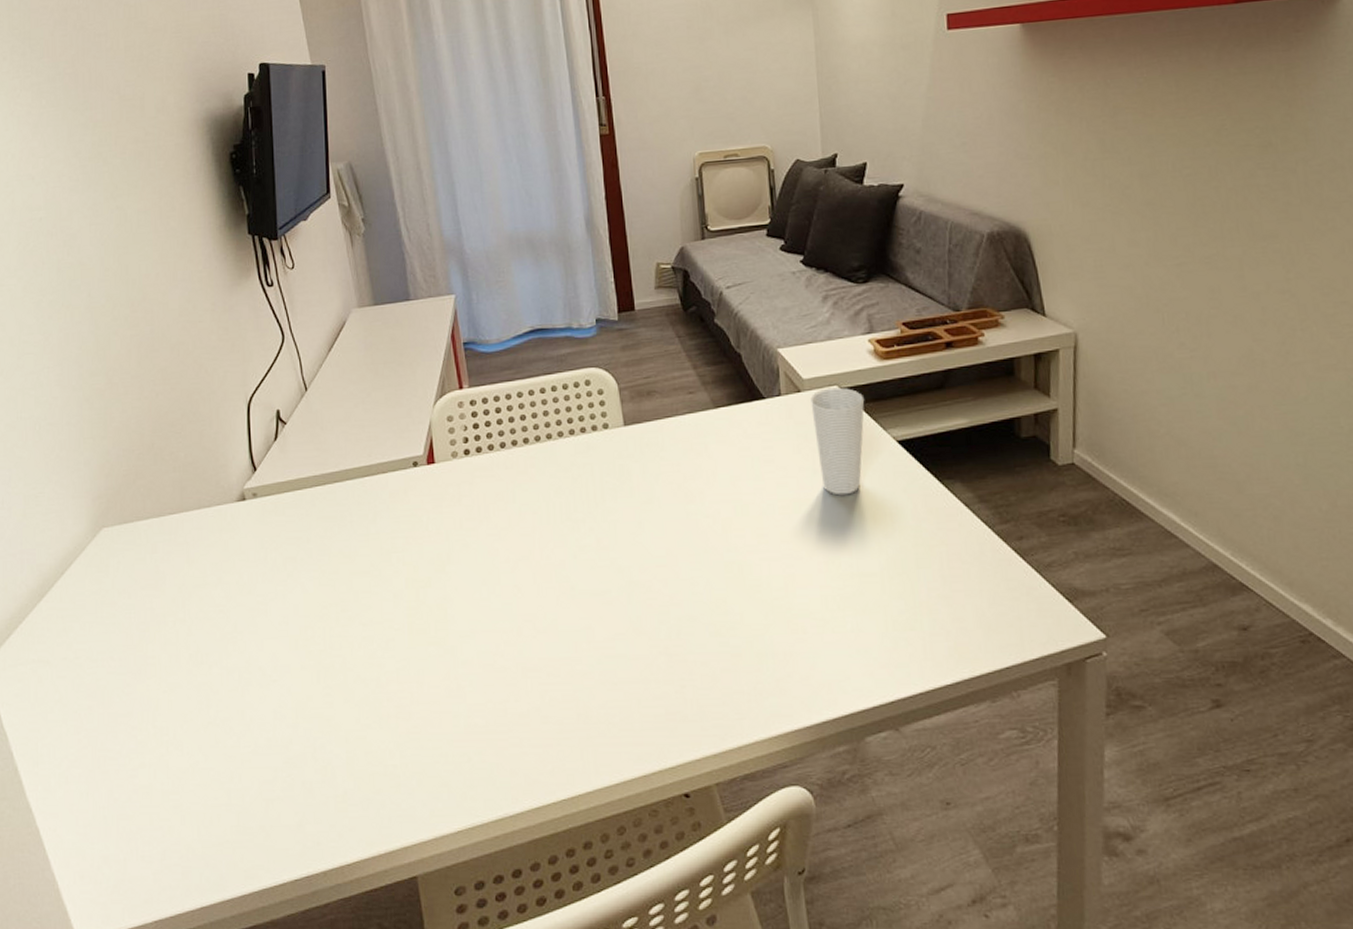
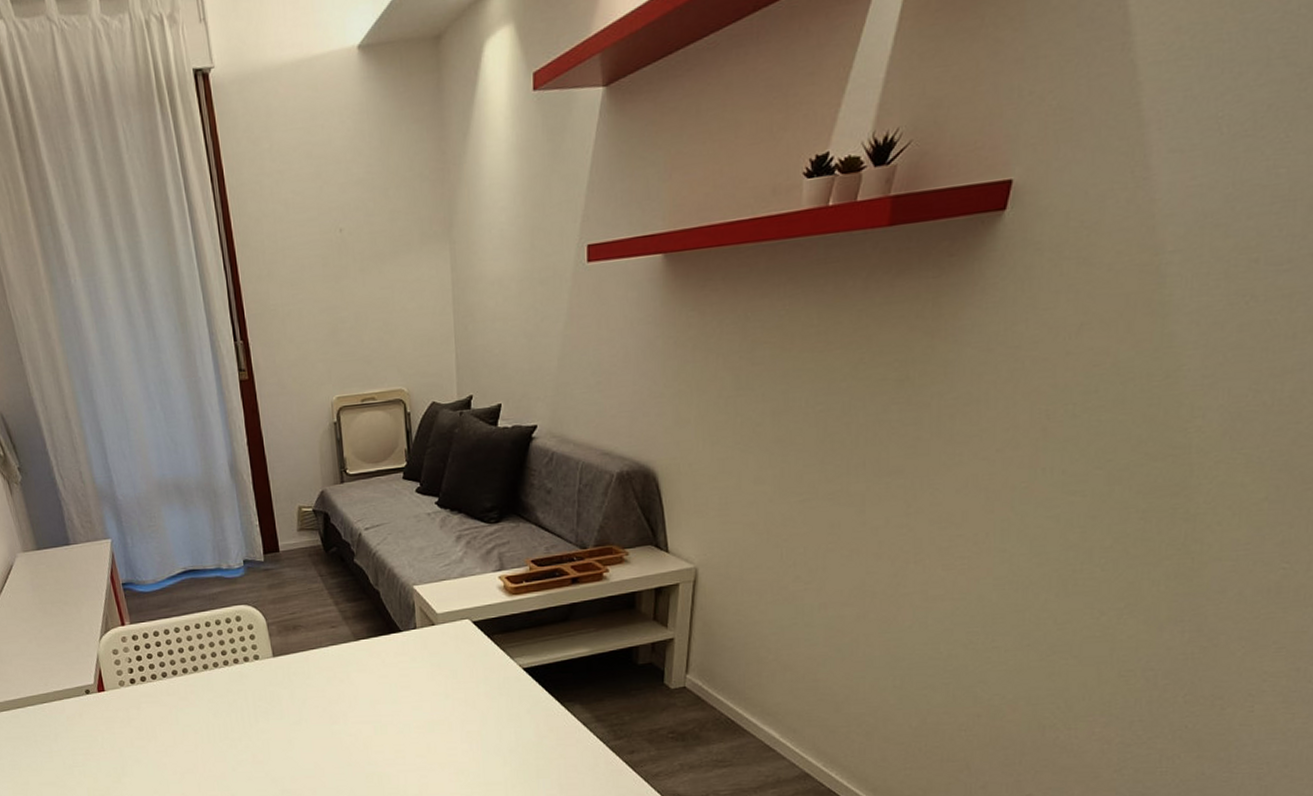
cup: present [810,387,865,496] -> none [444,620,494,717]

